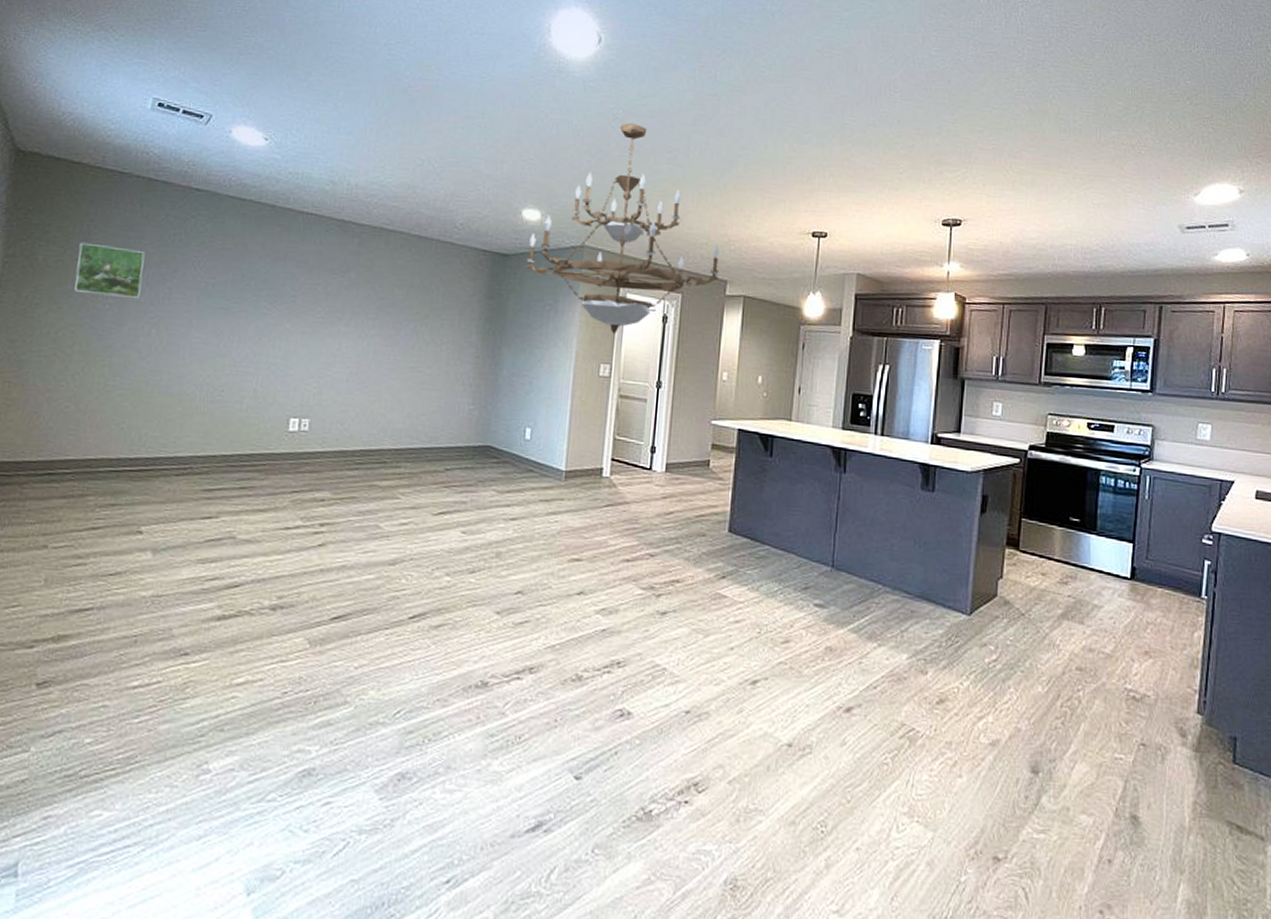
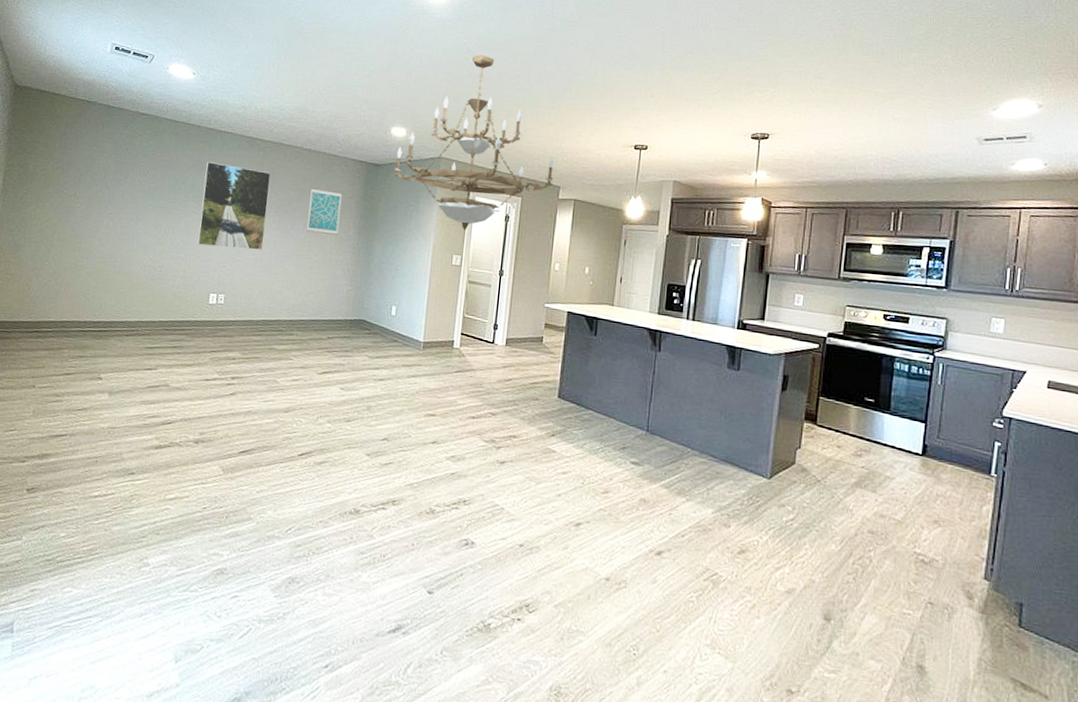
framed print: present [74,242,145,298] -> none [55,155,105,198]
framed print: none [272,251,370,362] -> present [197,162,271,251]
wall art: none [415,283,462,342] -> present [306,188,343,235]

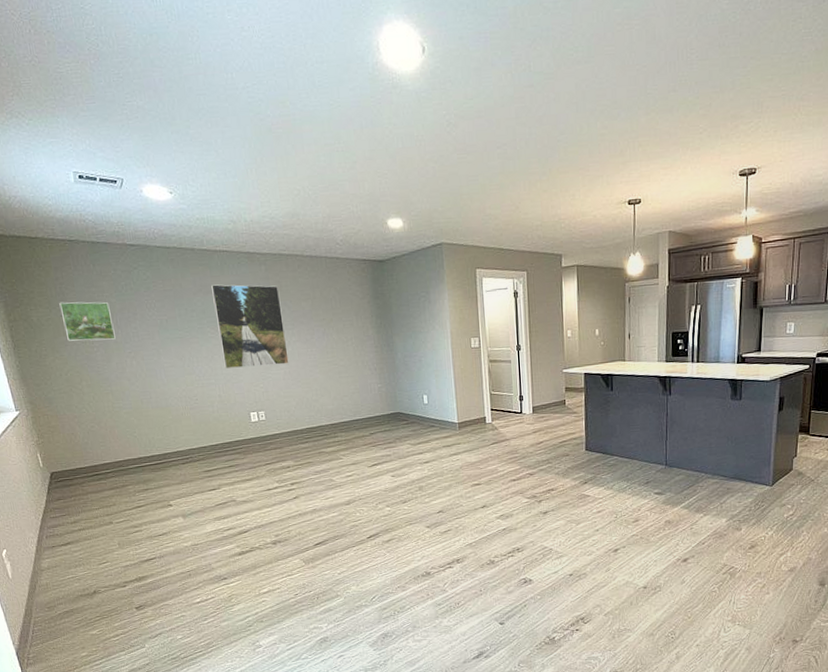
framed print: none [55,155,105,198] -> present [59,302,116,341]
wall art: present [306,188,343,235] -> none [321,294,358,339]
chandelier: present [393,54,554,230] -> none [398,125,555,313]

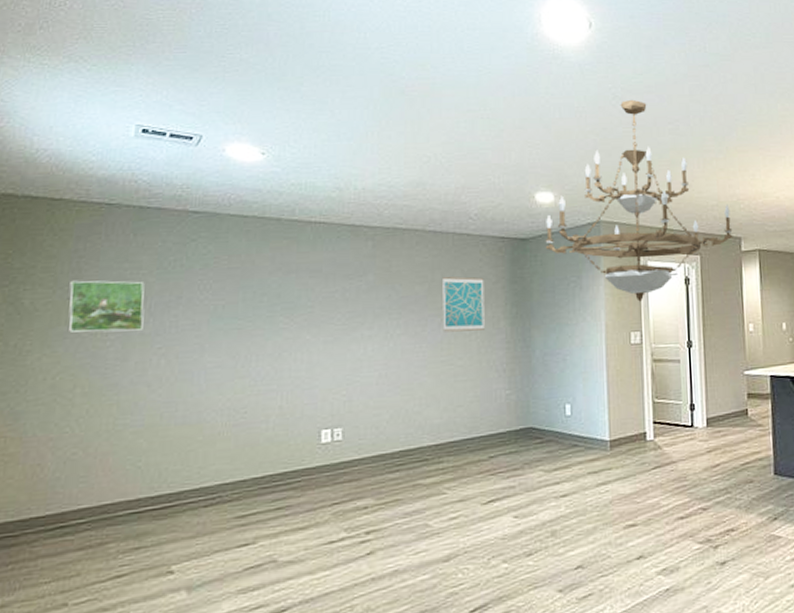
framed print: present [211,284,289,368] -> none [294,262,388,370]
wall art: none [321,294,358,339] -> present [442,277,485,332]
chandelier: none [398,125,555,313] -> present [545,99,733,302]

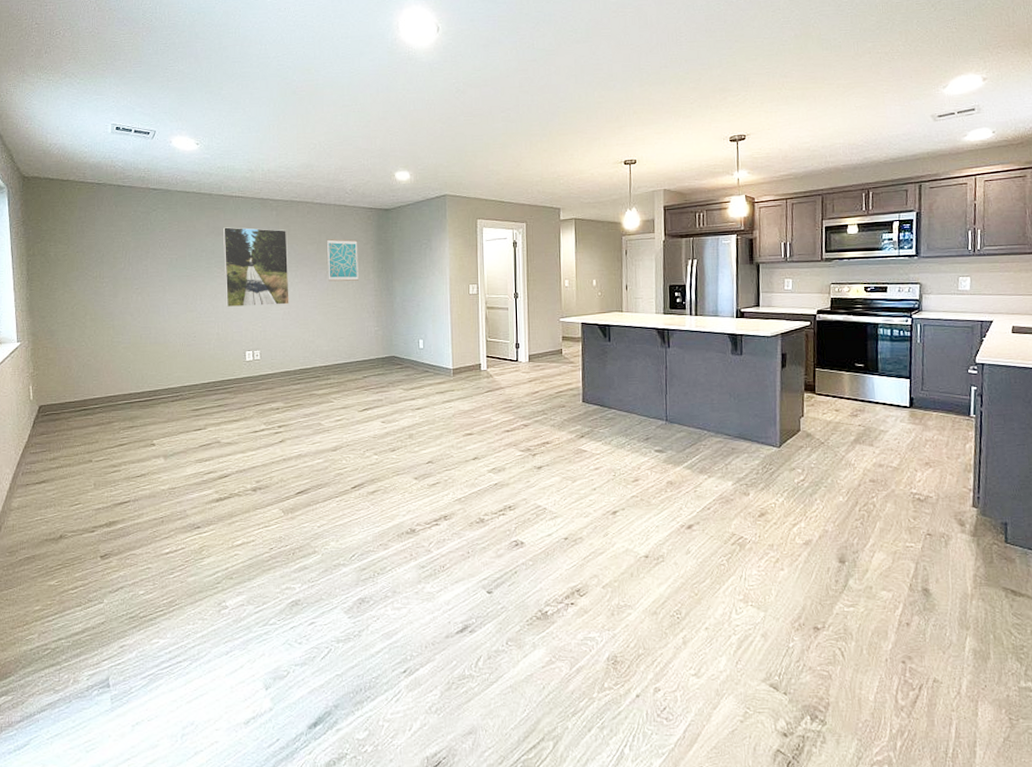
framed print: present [69,280,145,332] -> none [78,239,126,277]
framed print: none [294,262,388,370] -> present [224,227,289,307]
chandelier: present [545,99,733,302] -> none [403,92,554,261]

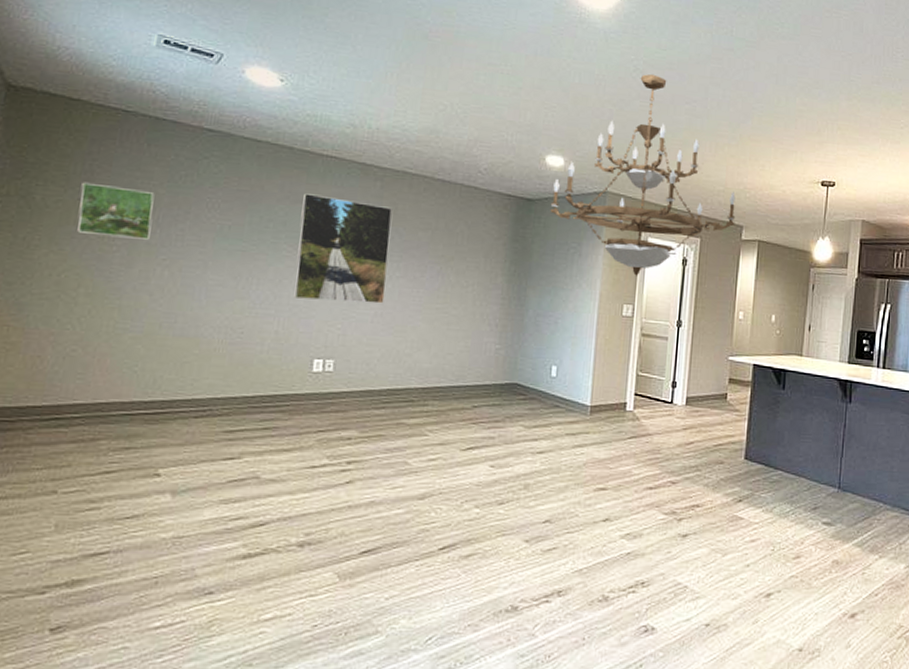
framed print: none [78,239,126,277] -> present [77,182,155,240]
wall art: present [327,239,358,282] -> none [441,227,487,284]
chandelier: none [403,92,554,261] -> present [550,74,736,276]

